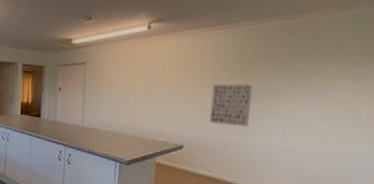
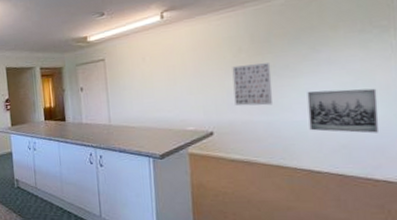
wall art: none [282,117,361,168] -> present [307,88,380,134]

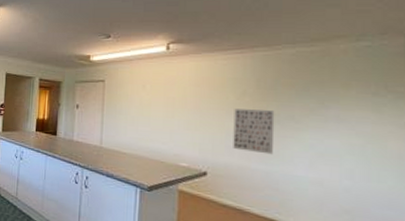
wall art: present [307,88,380,134] -> none [310,146,388,204]

